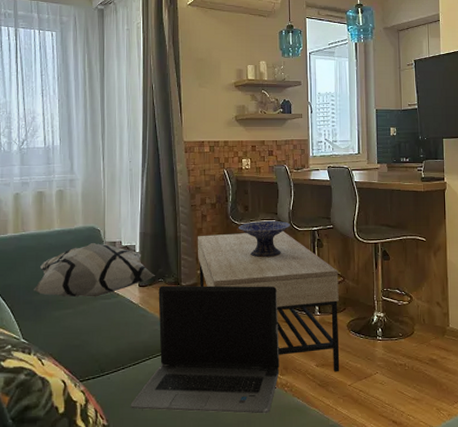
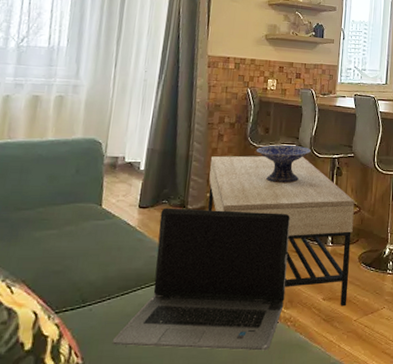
decorative pillow: present [34,242,156,298] -> none [12,156,160,217]

